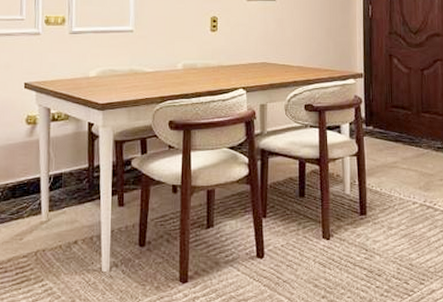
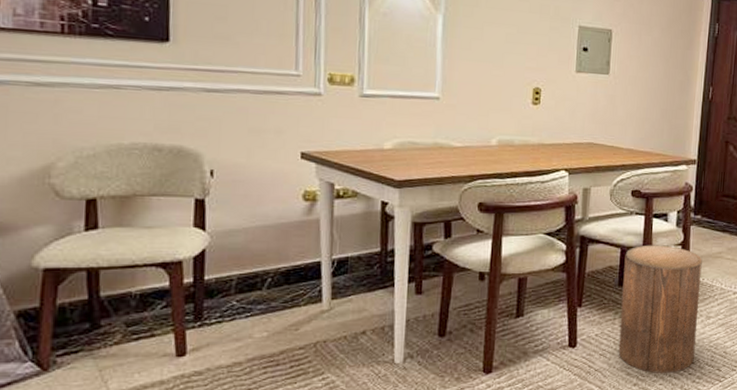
stool: none [303,156,380,286] -> present [618,245,702,373]

